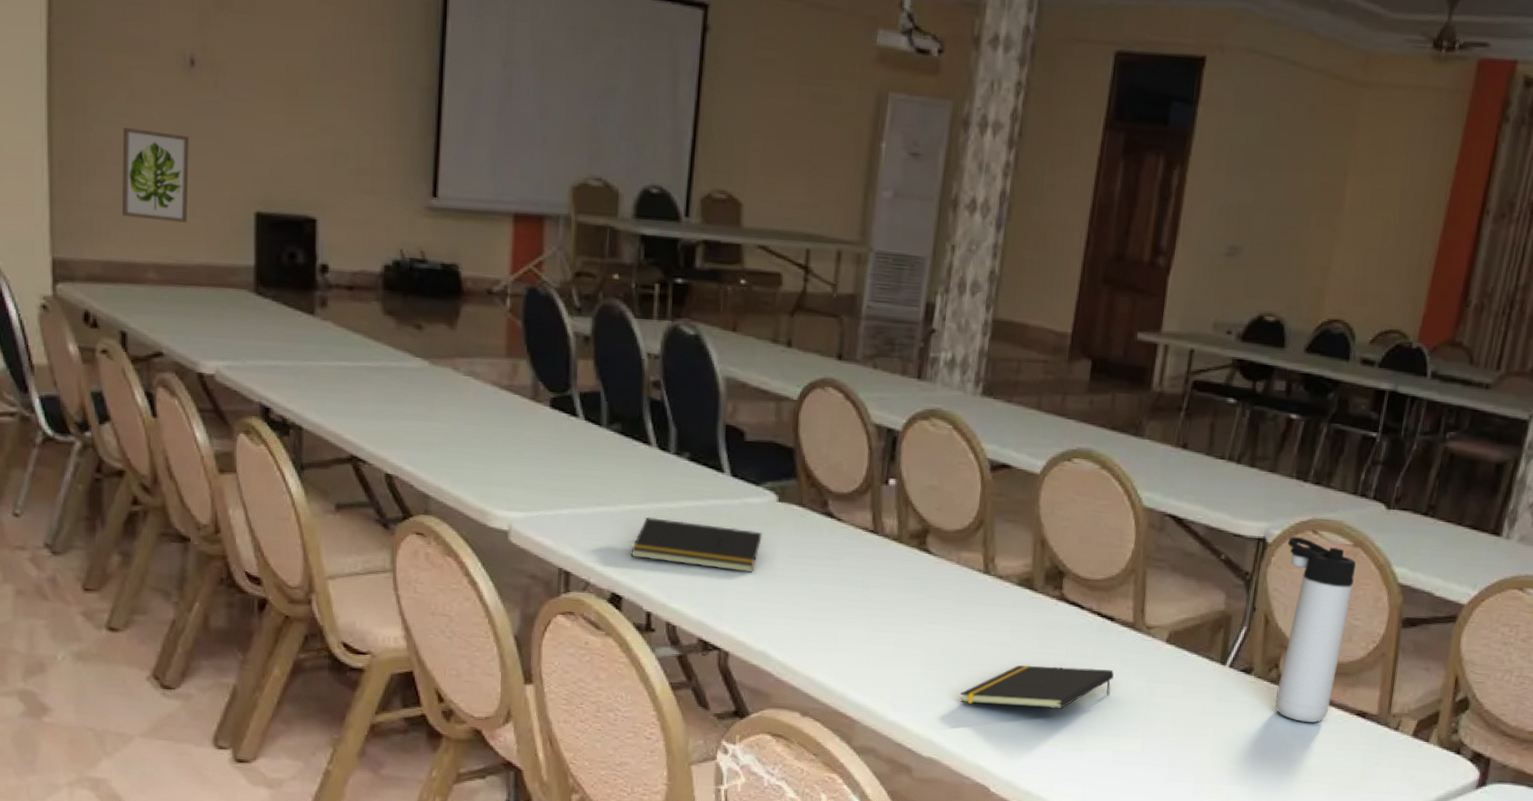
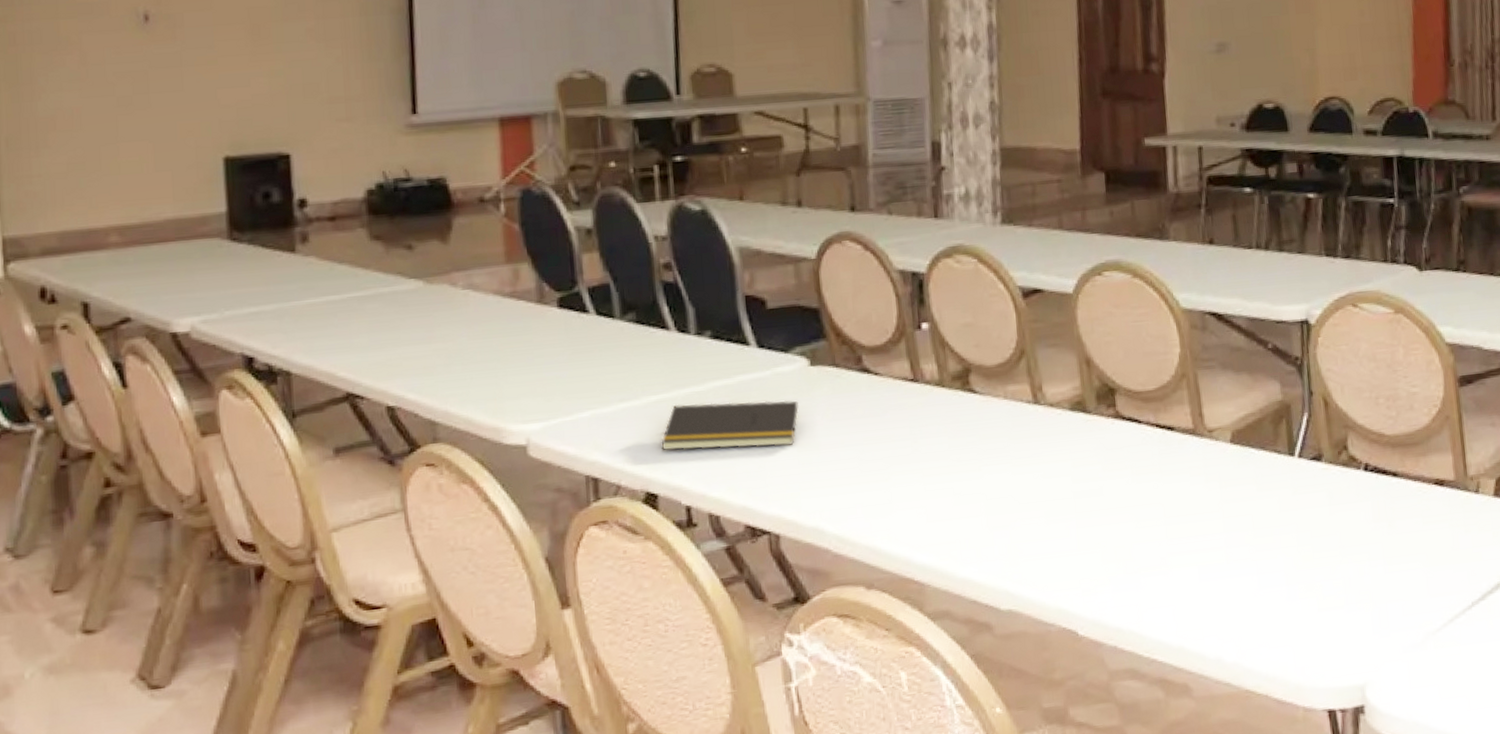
wall art: present [122,128,189,223] -> none [75,91,150,183]
notepad: present [960,665,1114,709] -> none [1029,482,1184,545]
thermos bottle: present [1275,536,1356,723] -> none [1330,313,1407,501]

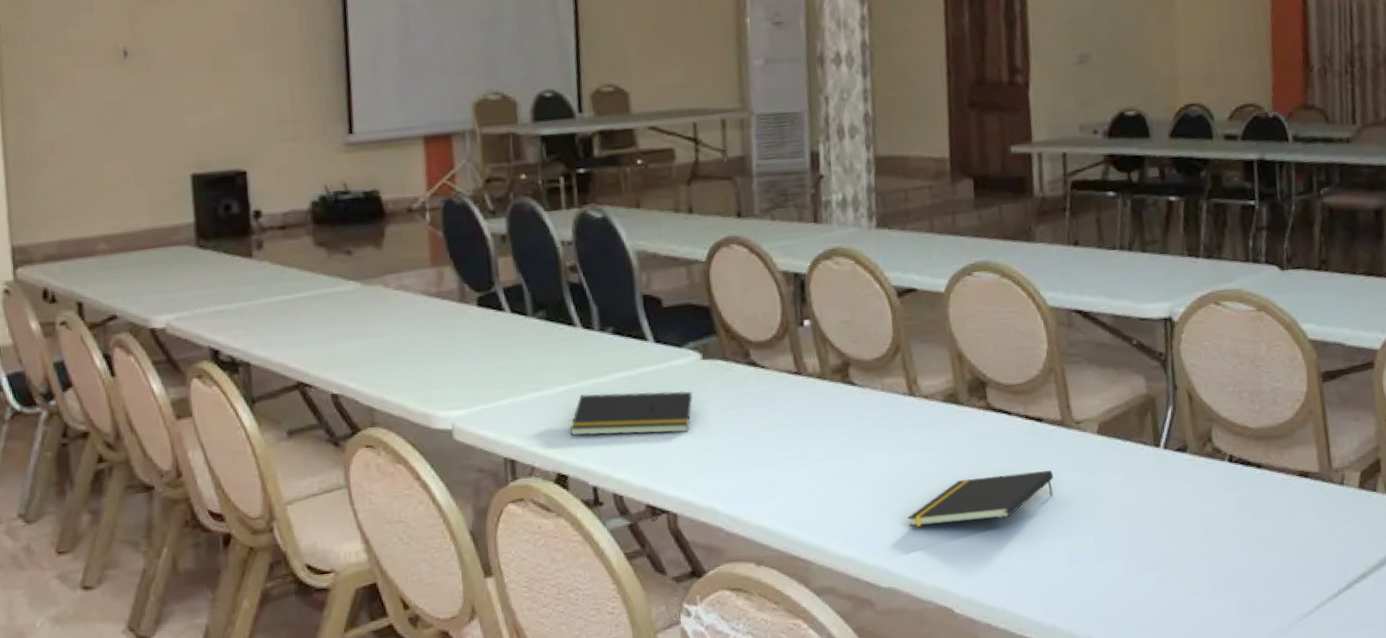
notepad: none [1029,482,1184,545] -> present [907,470,1053,527]

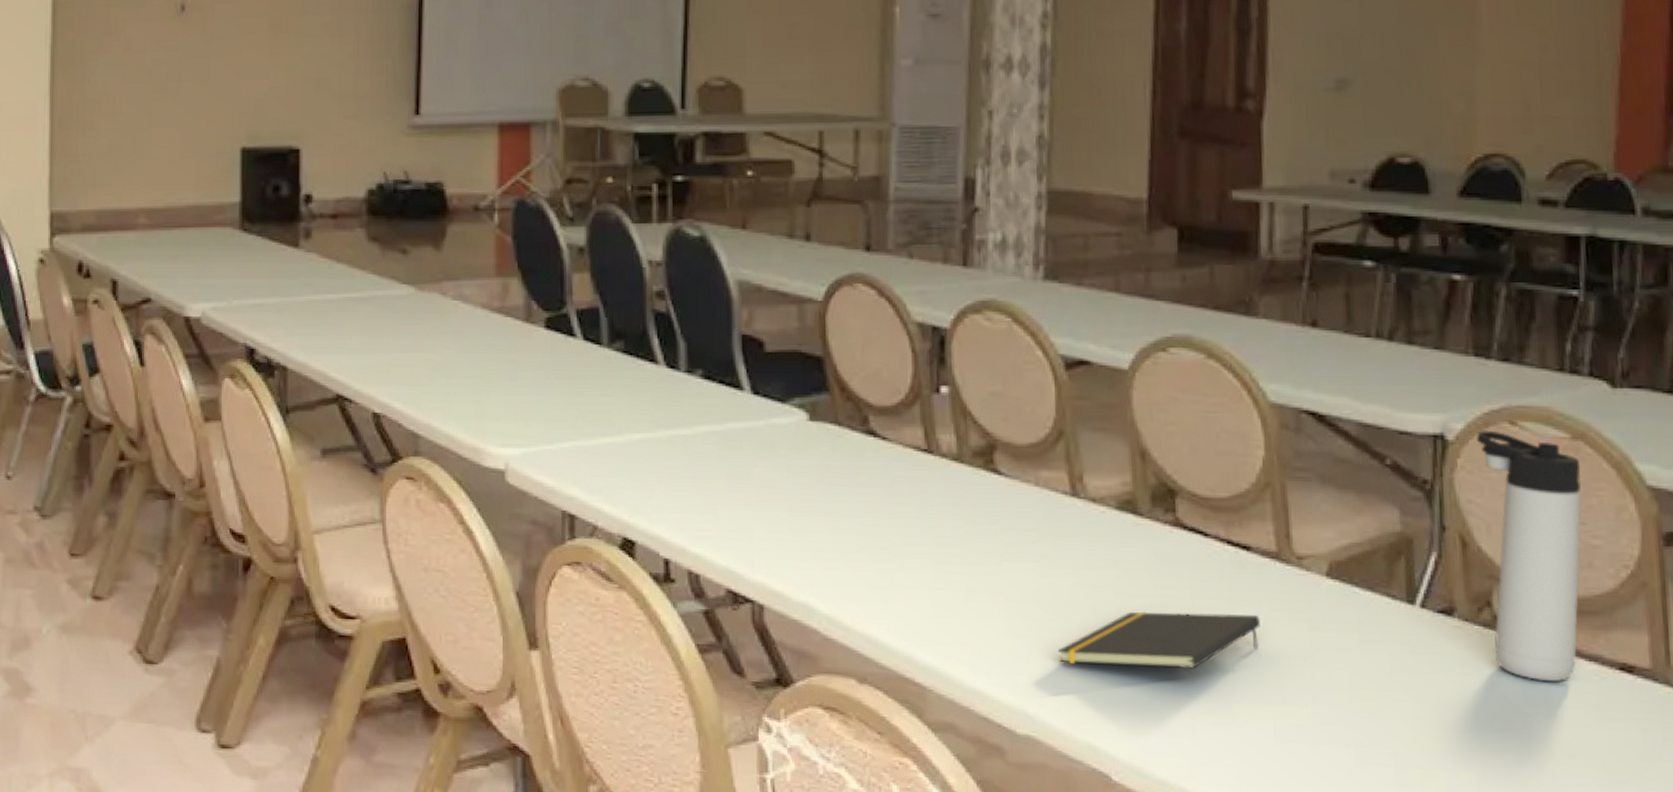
notepad: present [570,391,693,436] -> none [642,446,793,507]
thermos bottle: none [1193,310,1271,492] -> present [1476,430,1581,681]

